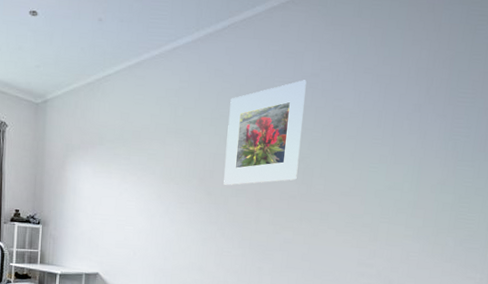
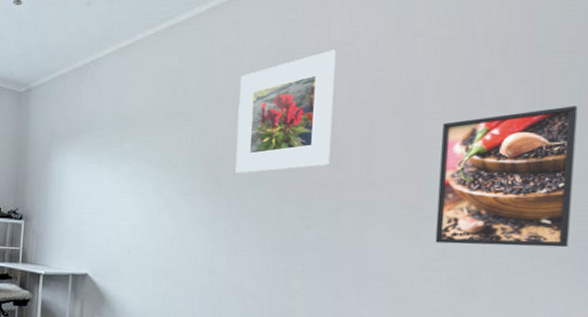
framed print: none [369,137,474,248] -> present [435,106,578,248]

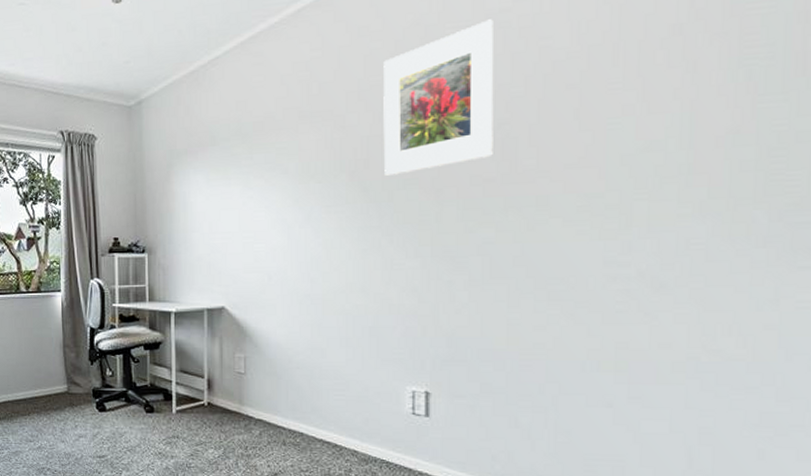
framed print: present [435,106,578,248] -> none [620,57,783,234]

